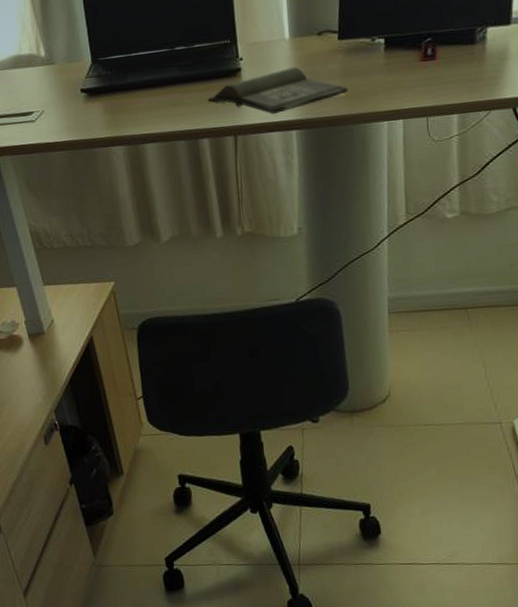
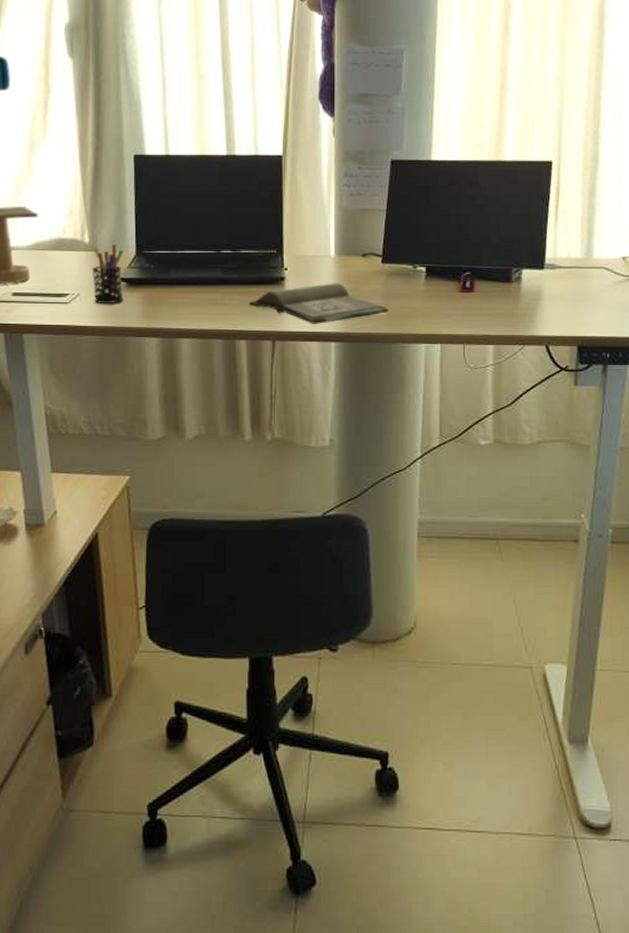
pen holder: none [50,54,86,118] -> present [91,244,124,303]

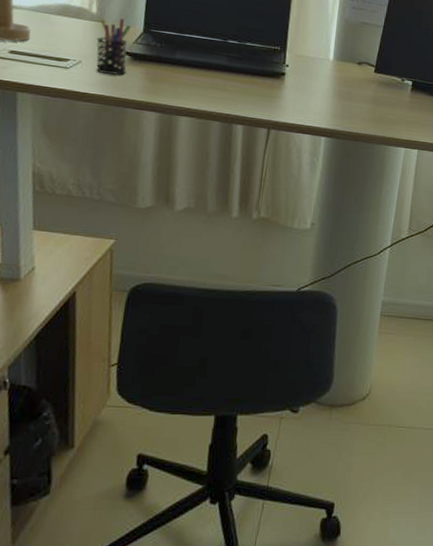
hardback book: present [248,283,388,324] -> none [249,83,376,119]

